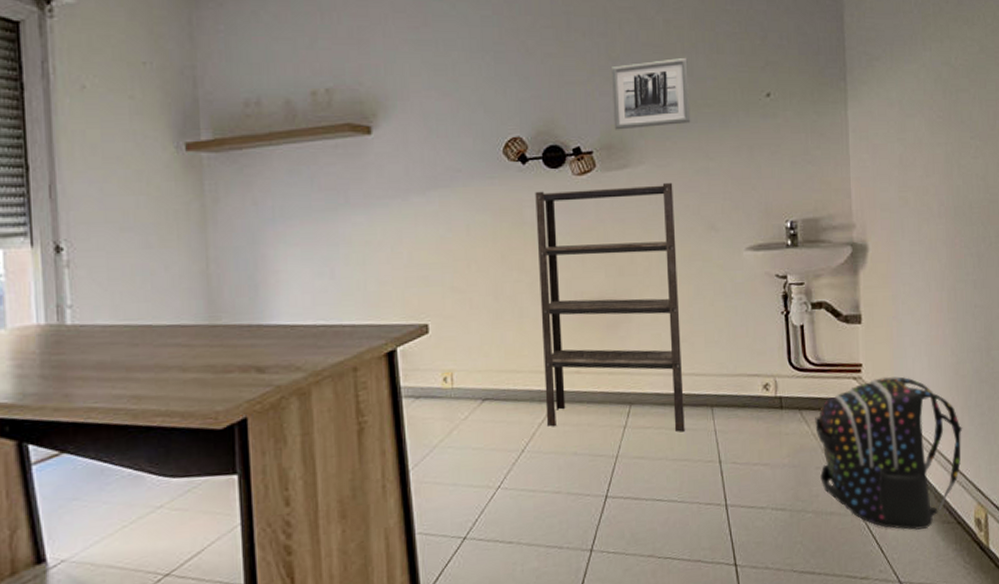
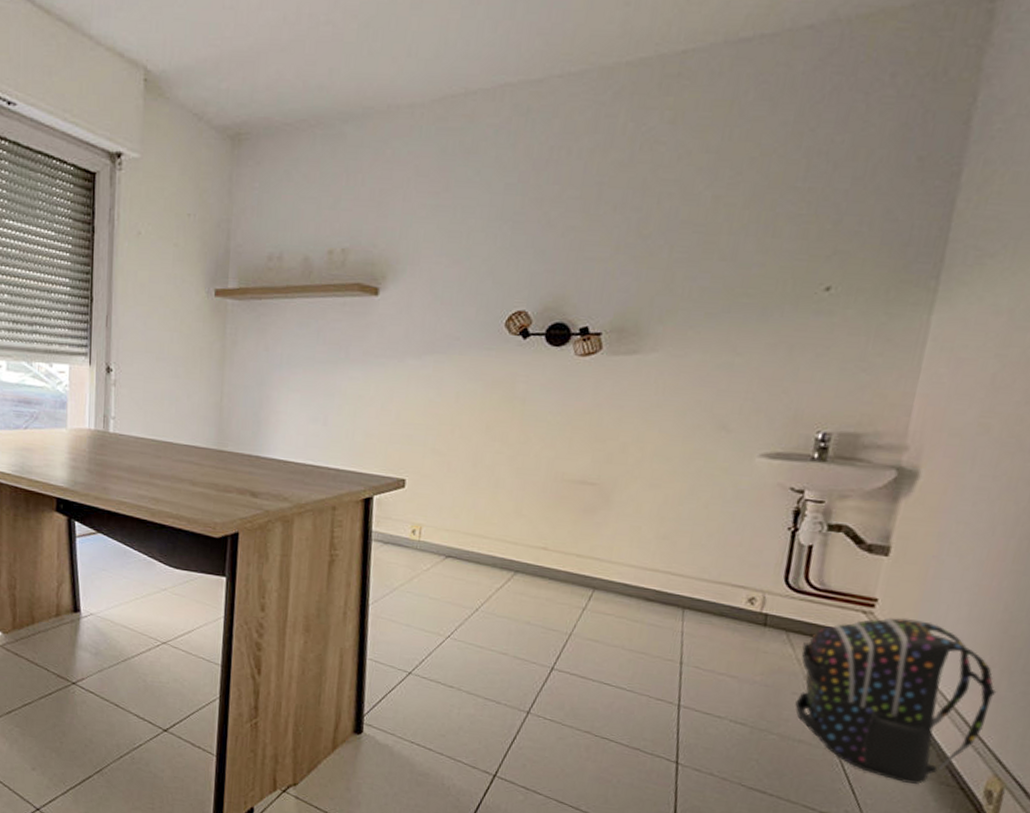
shelving unit: present [535,183,685,432] -> none [505,367,687,626]
wall art: present [612,57,691,130] -> none [630,239,734,314]

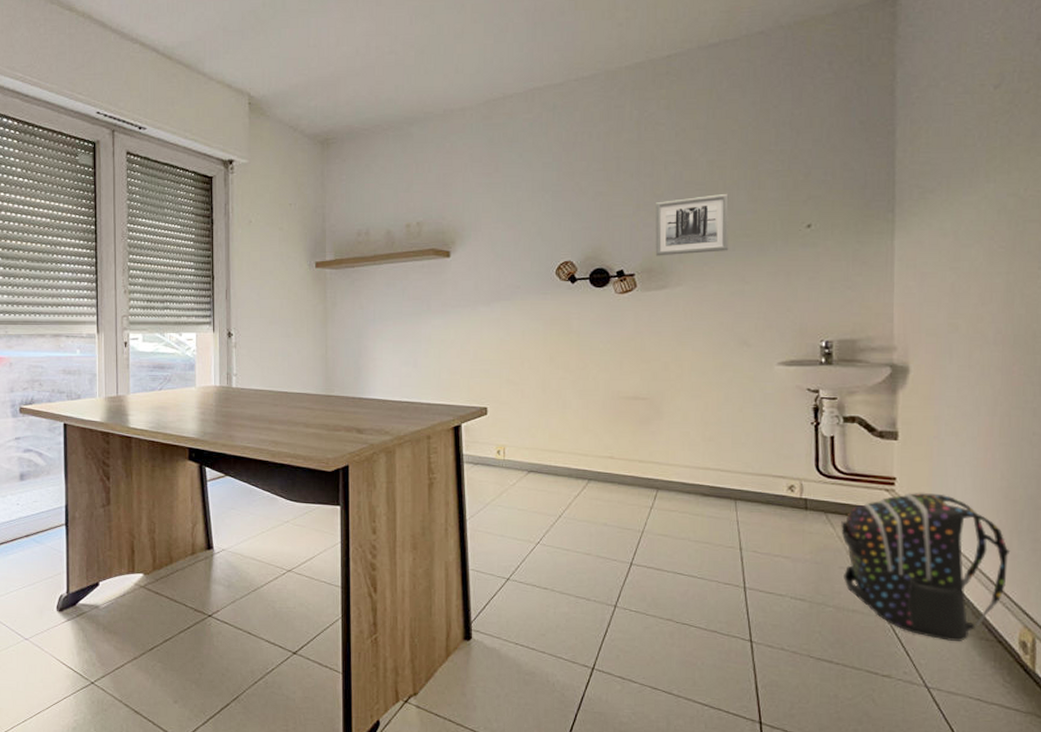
wall art: none [630,239,734,314] -> present [655,193,729,256]

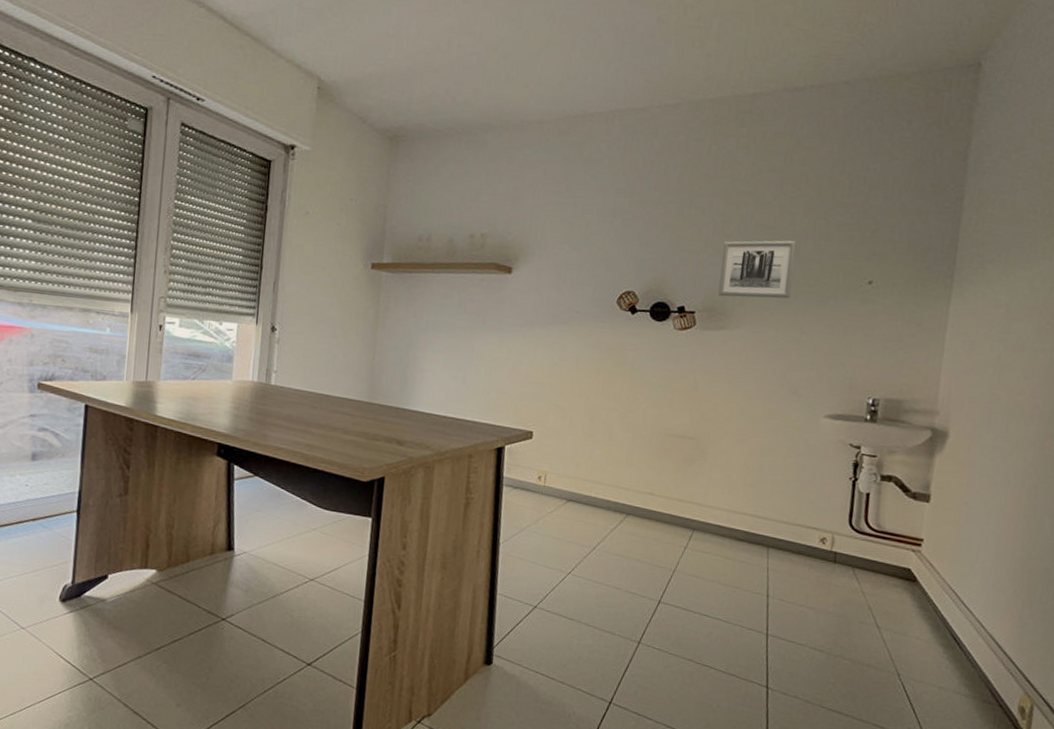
backpack: present [841,492,1011,641] -> none [862,555,1021,703]

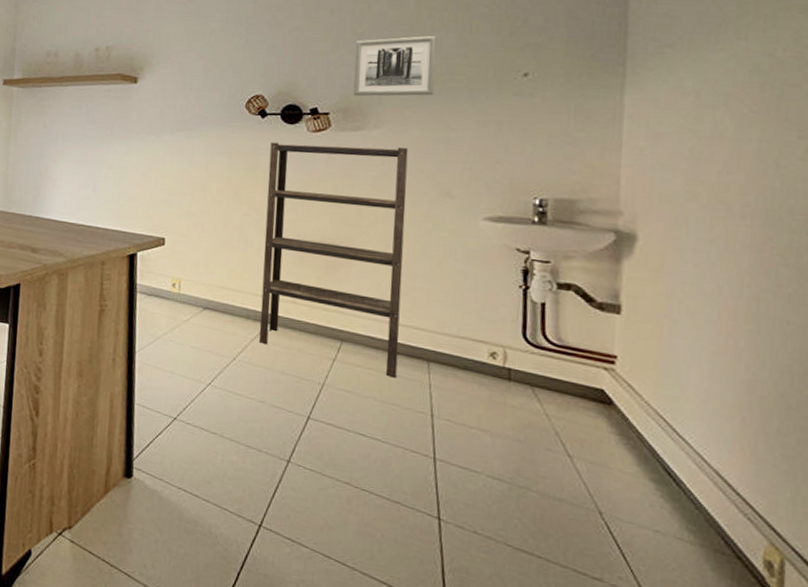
shelving unit: none [618,338,764,563] -> present [259,142,409,378]

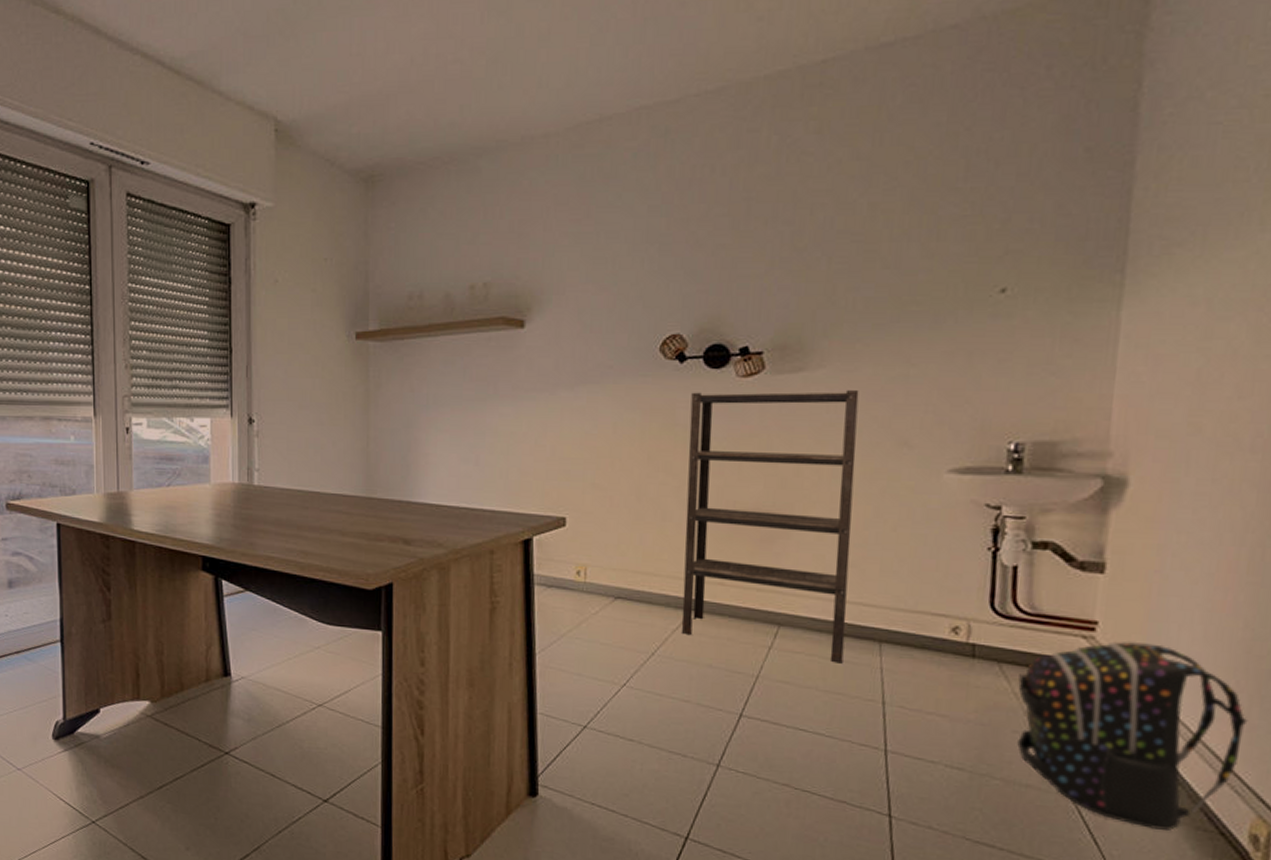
wall art: present [353,35,437,97] -> none [791,246,896,329]
backpack: none [549,374,756,551] -> present [1017,641,1248,830]

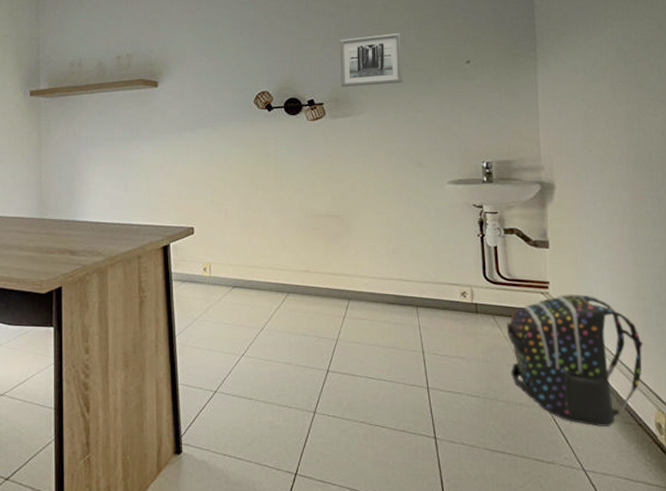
shelving unit: present [682,390,859,664] -> none [278,129,394,325]
wall art: none [791,246,896,329] -> present [340,32,403,87]

